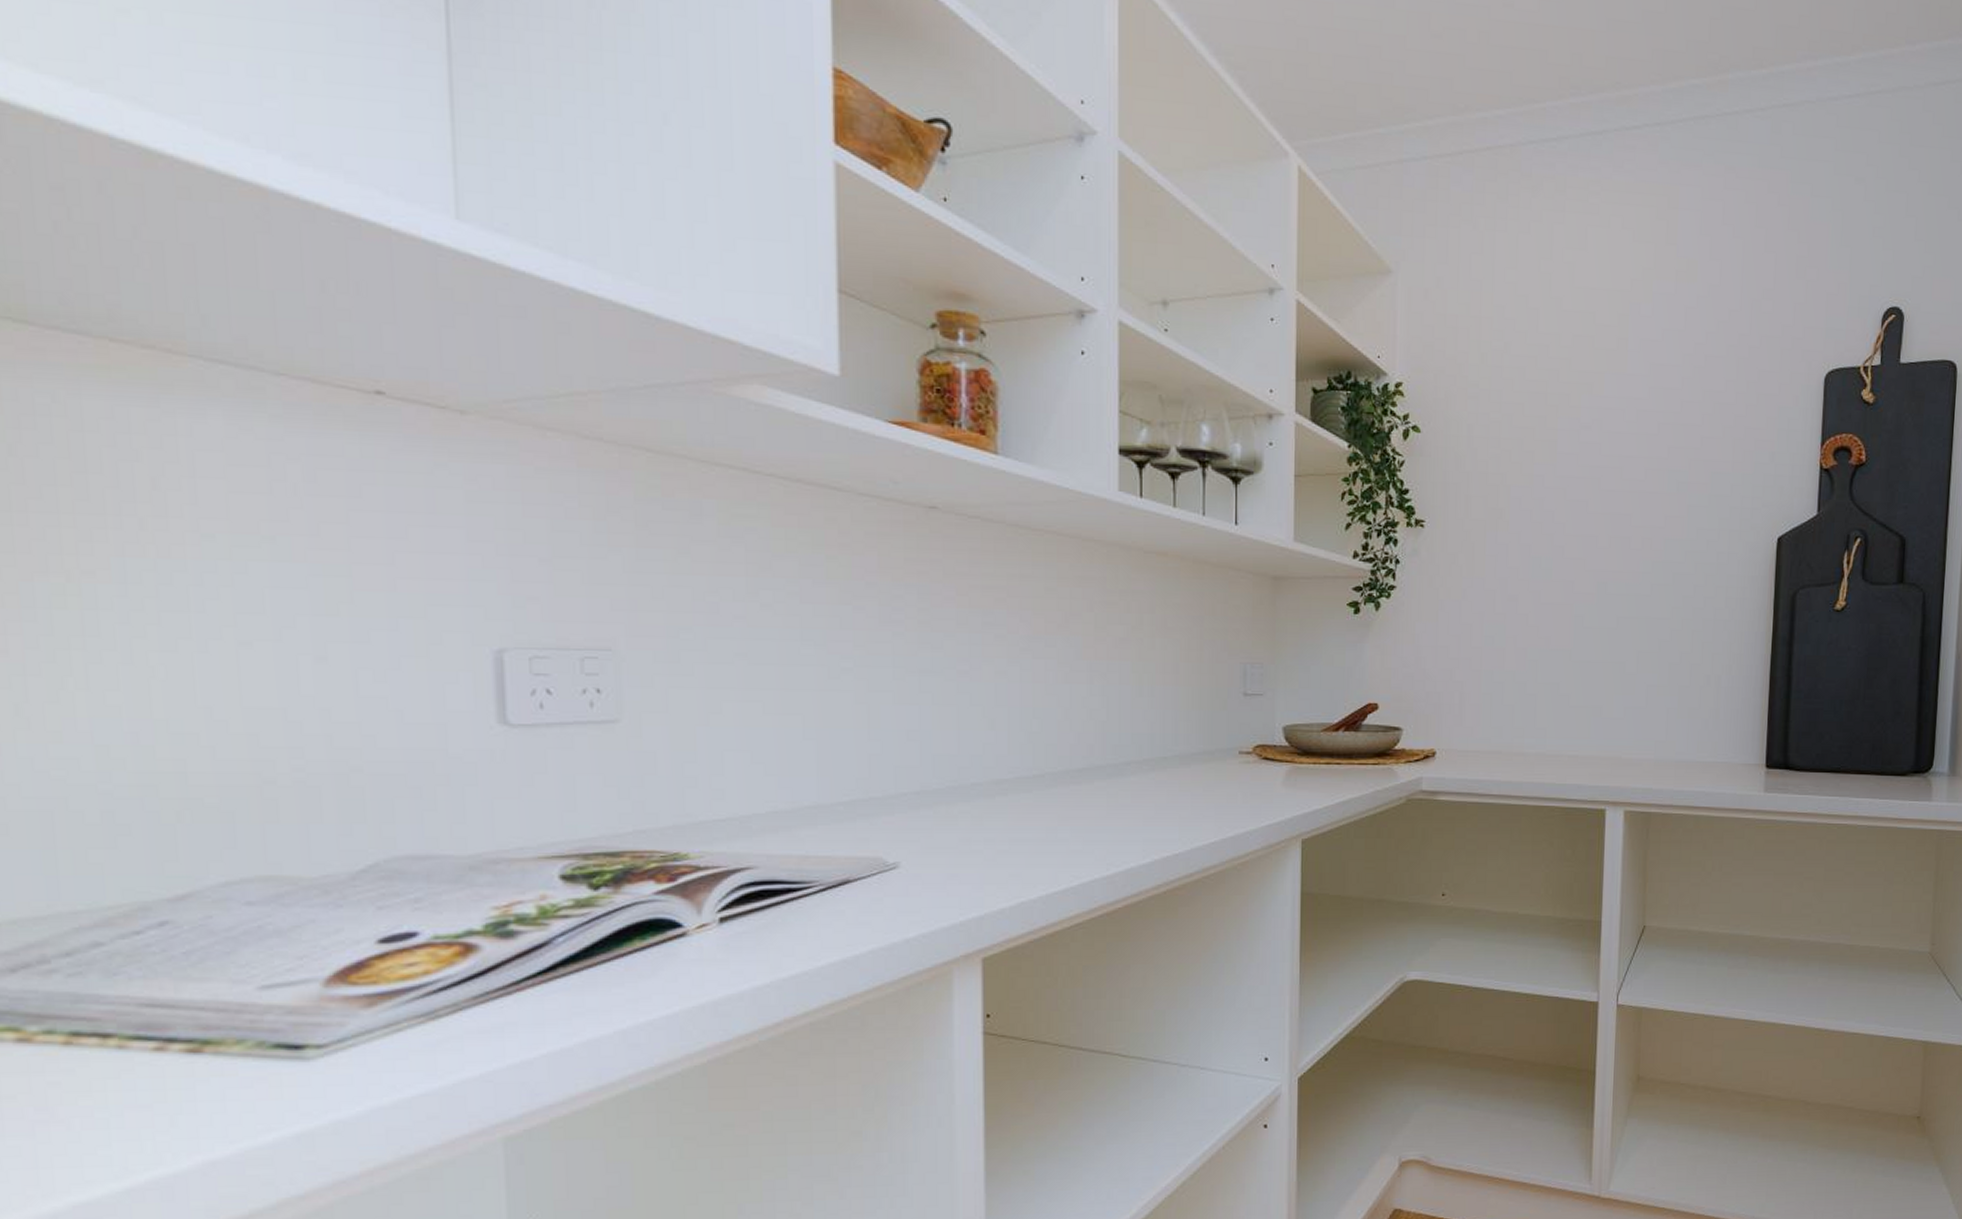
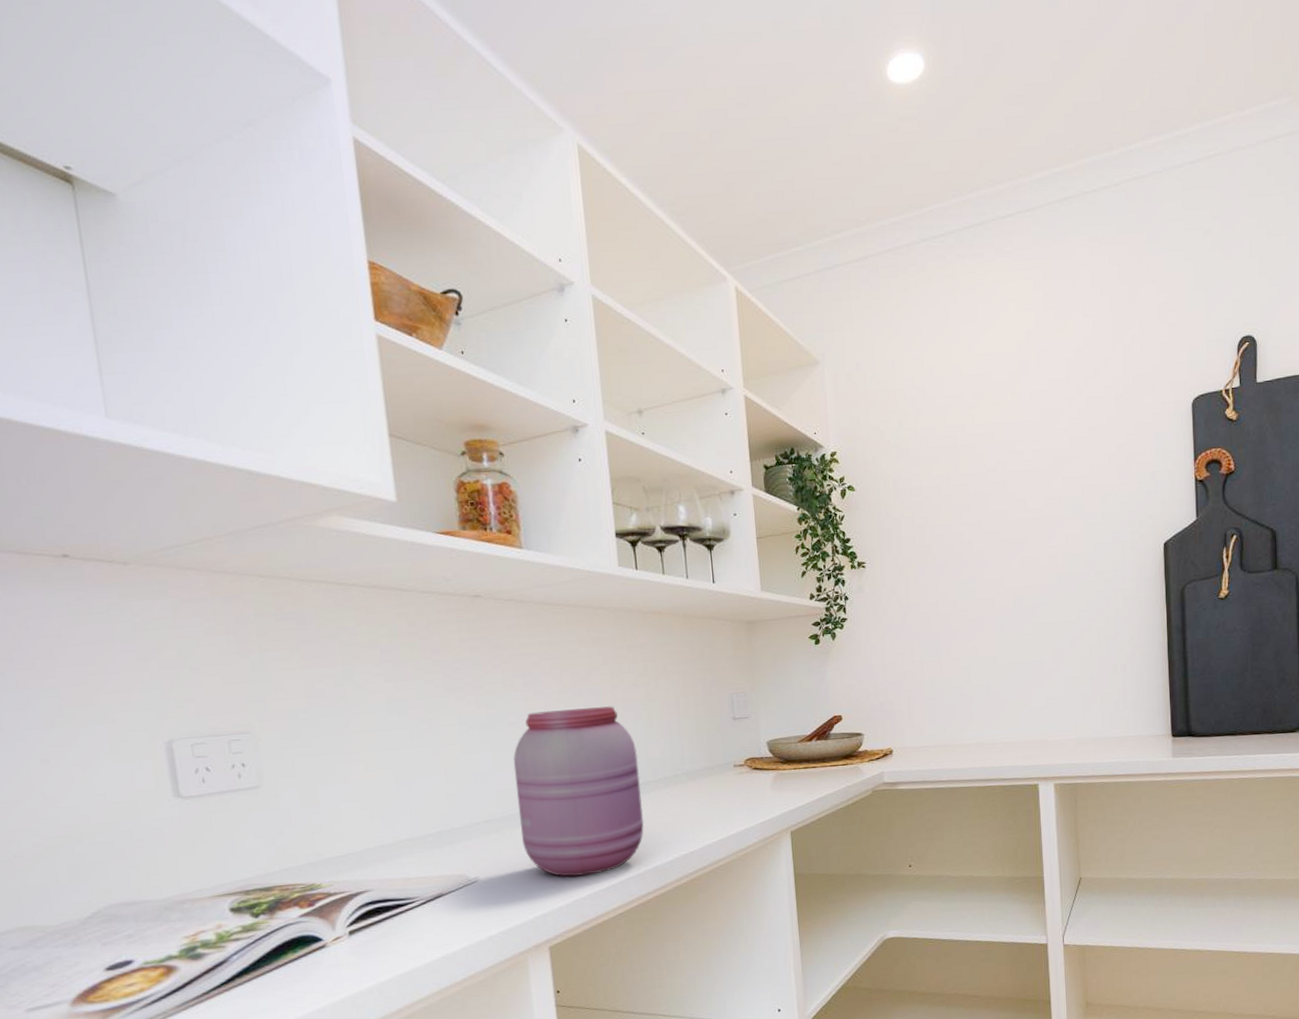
jar: none [959,660,1120,873] -> present [512,705,645,877]

